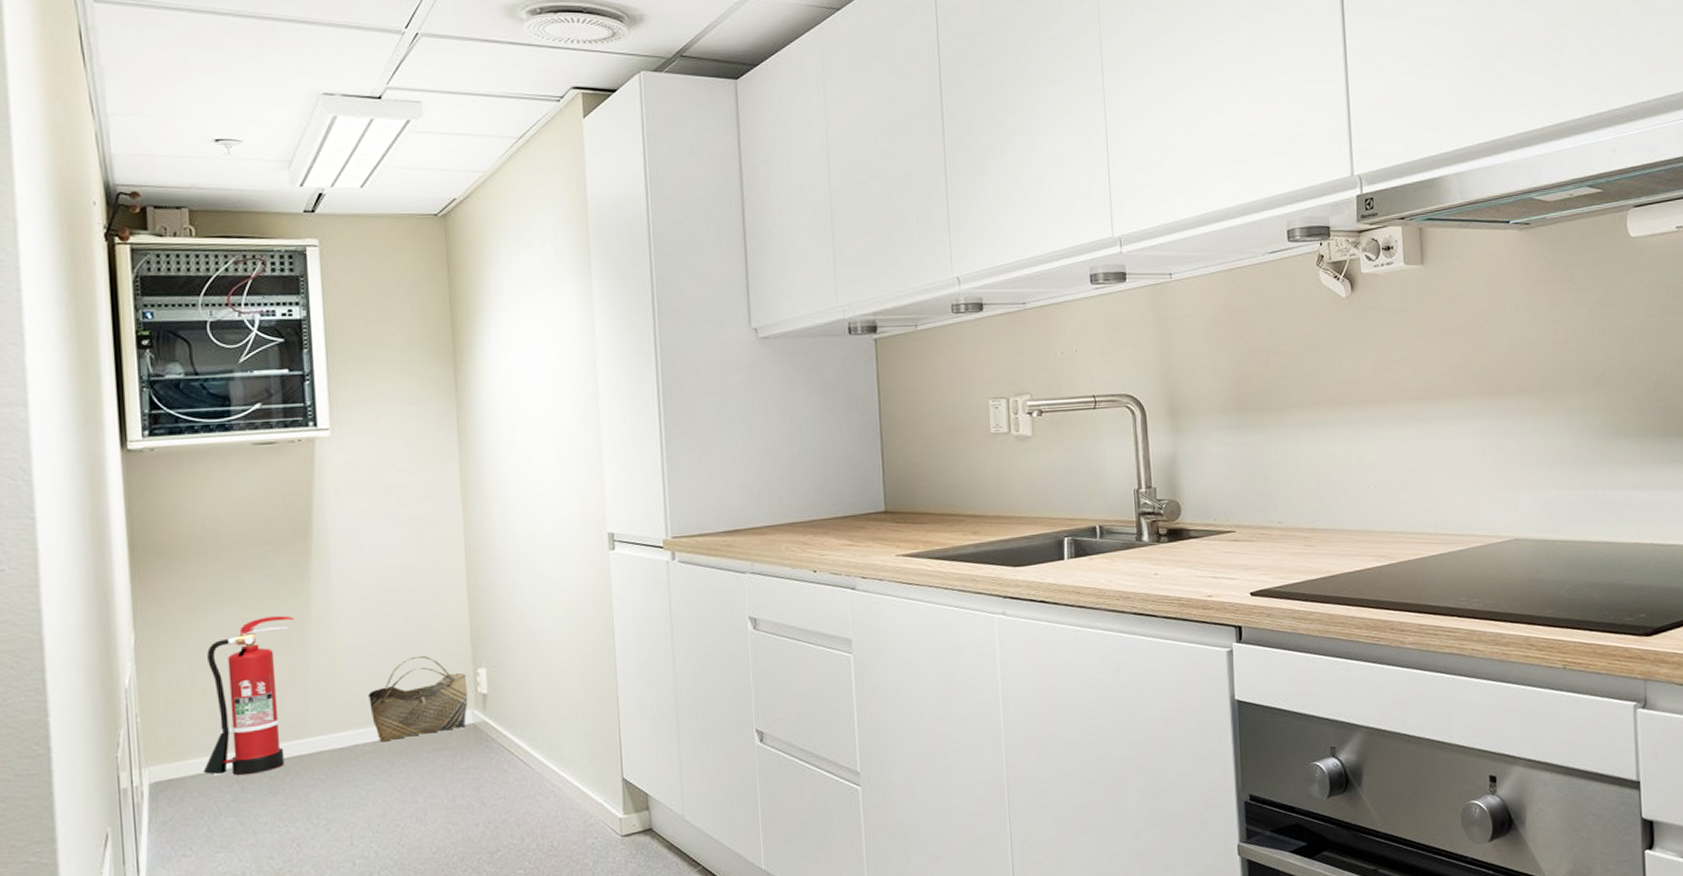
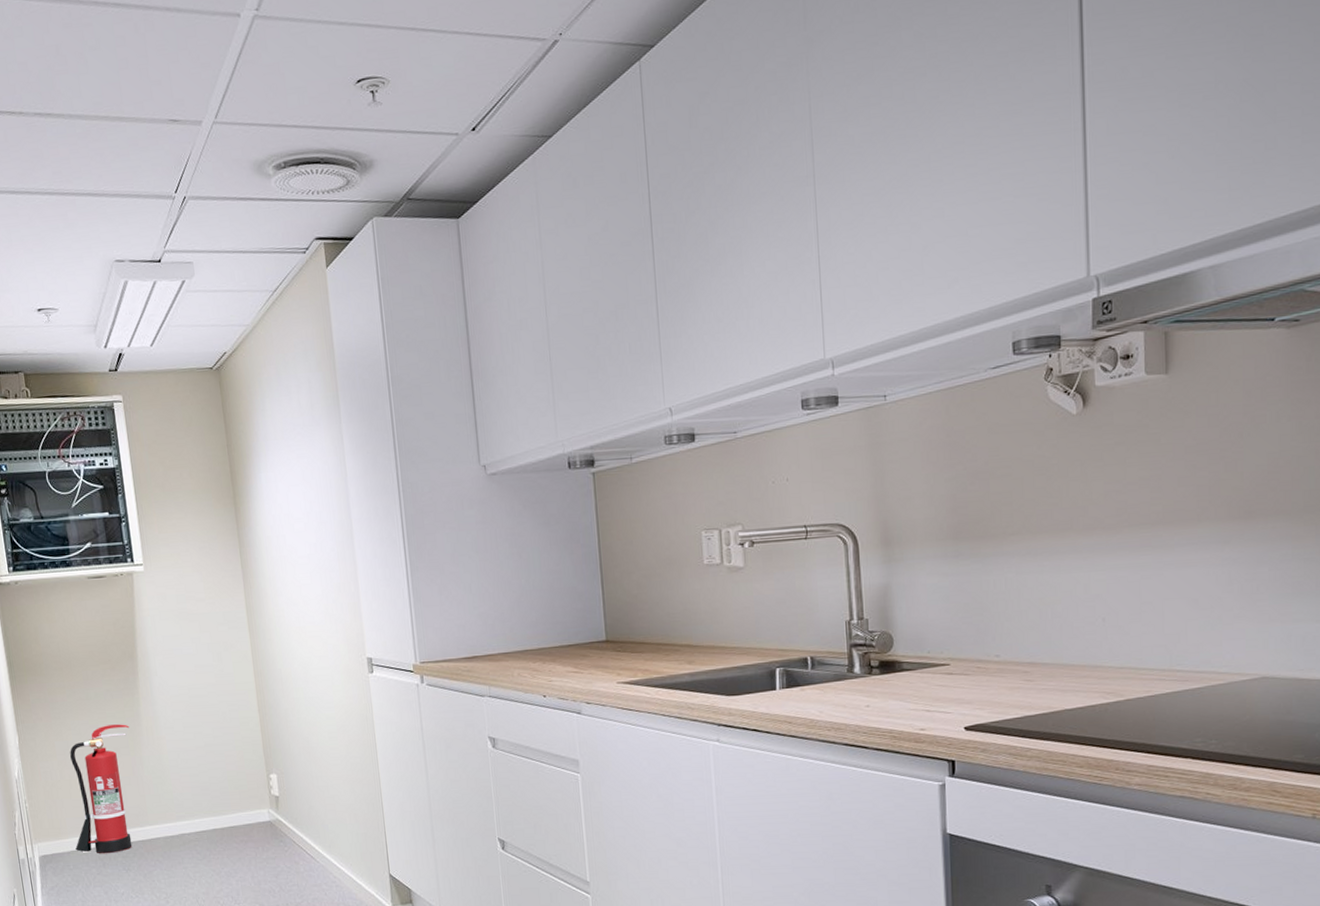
basket: present [367,655,468,742] -> none [188,761,265,833]

